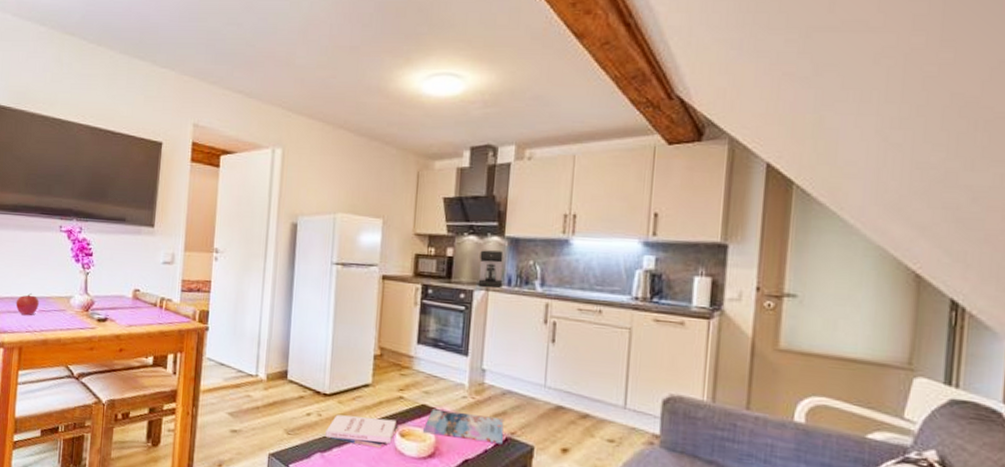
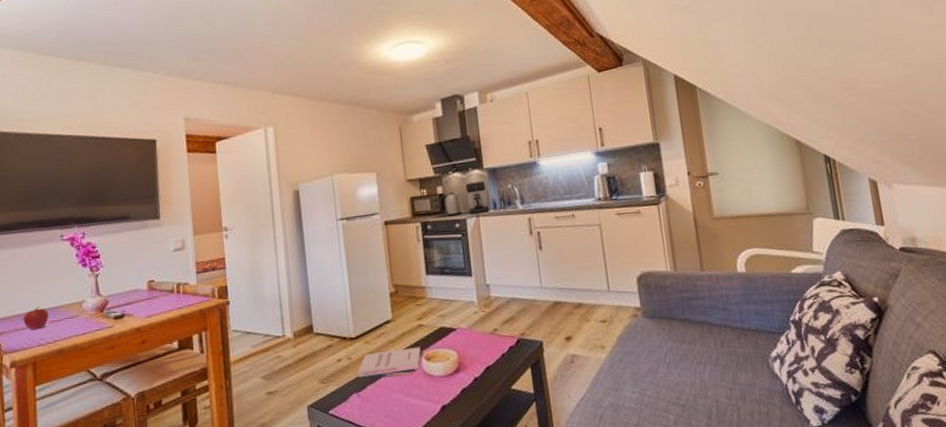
magazine: present [422,409,504,445] -> none [445,323,516,353]
kettle: none [446,257,471,285] -> present [438,192,461,217]

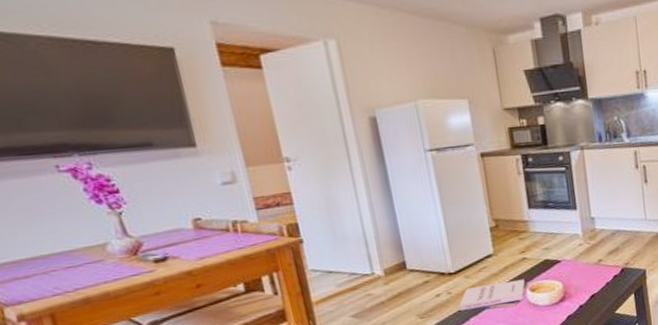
fruit: present [23,306,49,330] -> none [21,250,61,278]
kettle: present [438,192,461,217] -> none [540,123,565,149]
coffee maker: present [465,181,490,215] -> none [569,112,595,148]

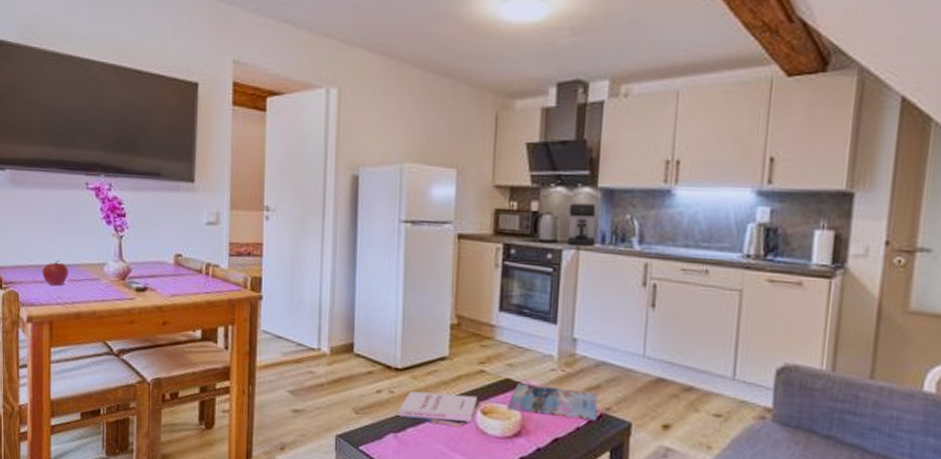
fruit: none [21,250,61,278] -> present [42,259,68,286]
kettle: none [540,123,565,149] -> present [530,212,559,244]
magazine: none [549,254,620,284] -> present [506,383,598,421]
coffee maker: none [569,112,595,148] -> present [567,203,596,247]

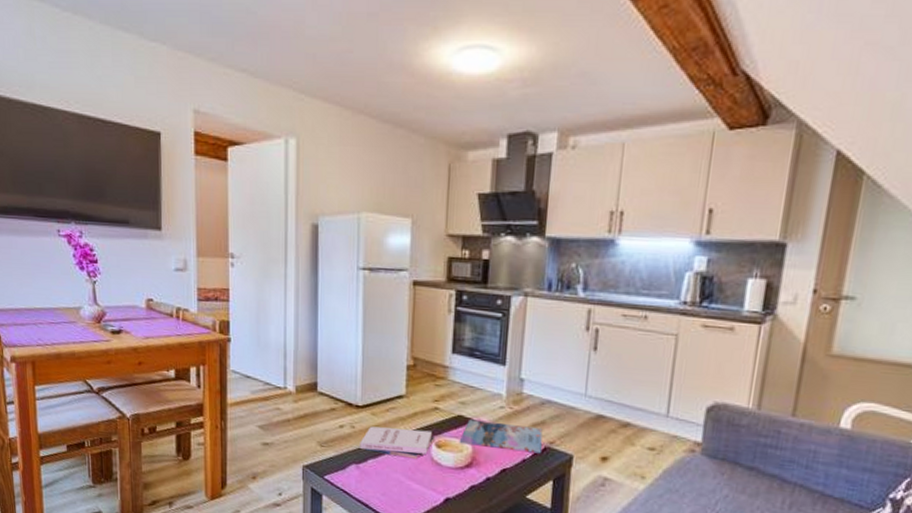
fruit: present [42,259,68,286] -> none [21,303,47,329]
kettle: present [530,212,559,244] -> none [481,260,508,290]
coffee maker: present [567,203,596,247] -> none [516,252,544,293]

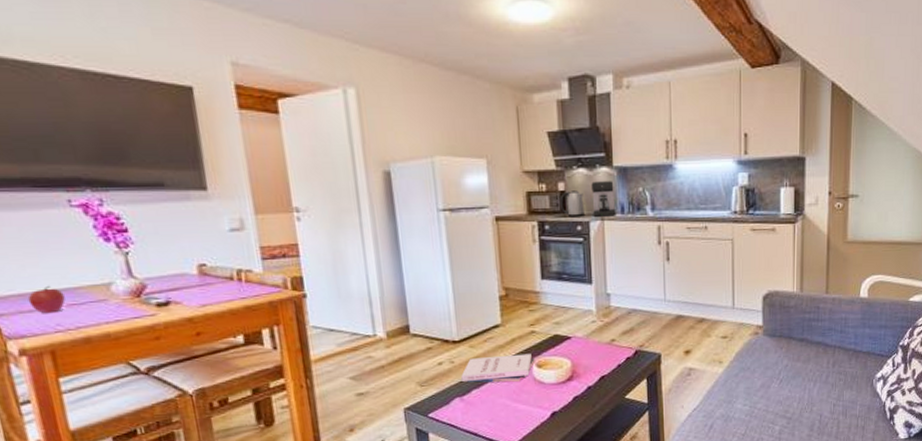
fruit: none [21,303,47,329] -> present [27,285,66,314]
magazine: present [459,419,543,454] -> none [558,334,633,361]
kettle: none [481,260,508,290] -> present [559,190,584,218]
coffee maker: none [516,252,544,293] -> present [591,181,616,218]

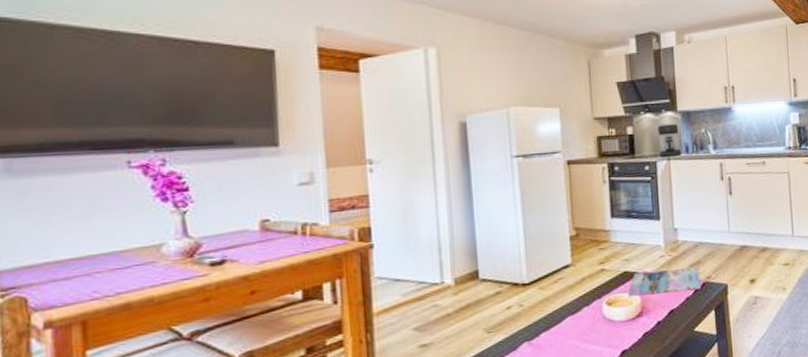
fruit: present [27,285,66,314] -> none [64,249,108,281]
books: present [461,353,535,383] -> none [530,292,605,326]
magazine: none [558,334,633,361] -> present [627,267,701,297]
kettle: present [559,190,584,218] -> none [628,134,652,159]

